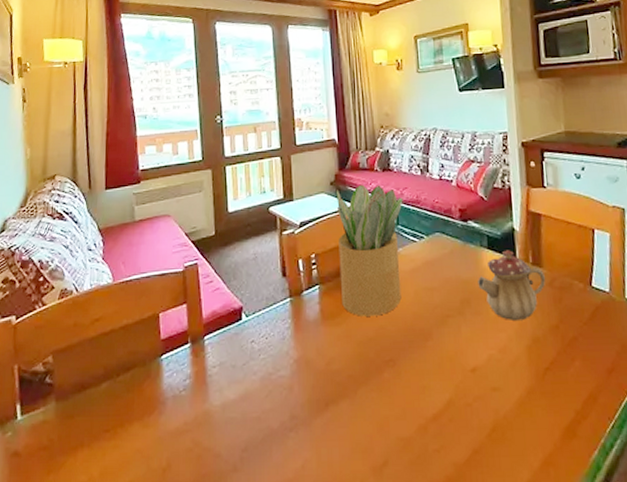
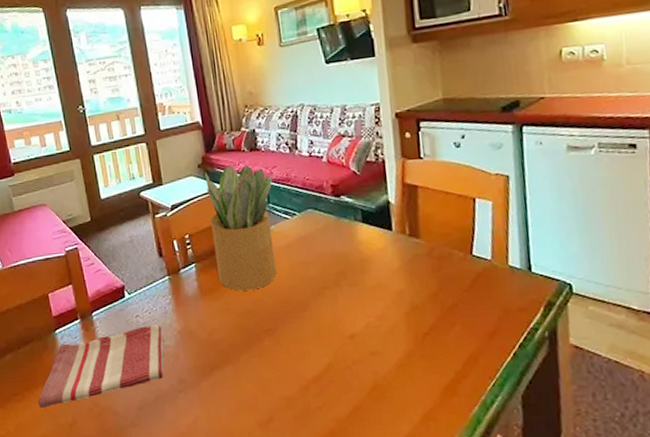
dish towel: none [130,351,279,449] -> present [38,324,164,409]
teapot: present [478,250,546,320] -> none [353,223,424,290]

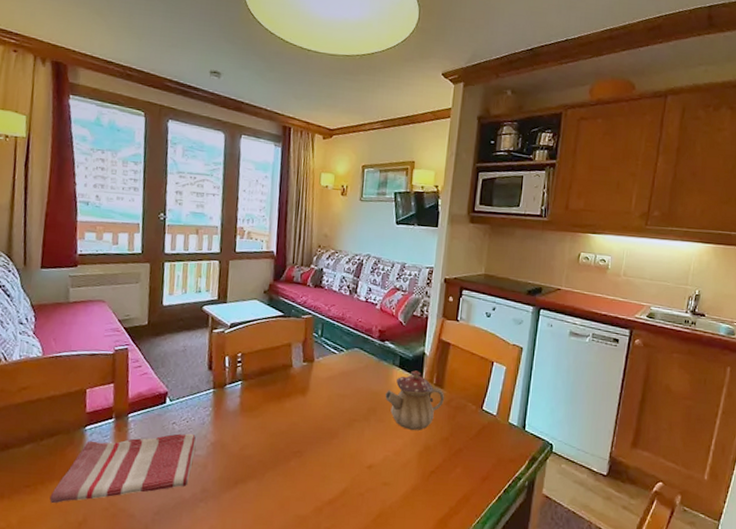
potted plant: present [204,165,277,291] -> none [261,296,330,413]
teapot: none [353,223,424,290] -> present [385,370,445,430]

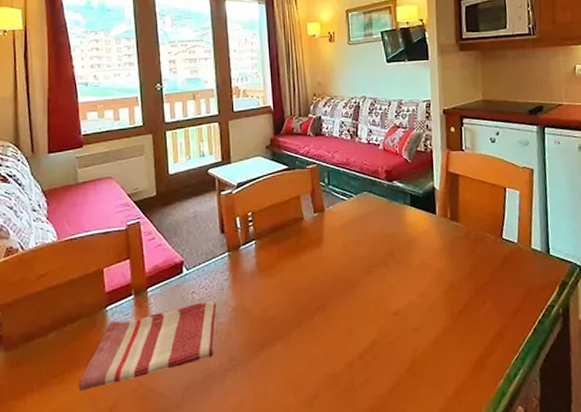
teapot: present [385,370,445,430] -> none [401,207,462,269]

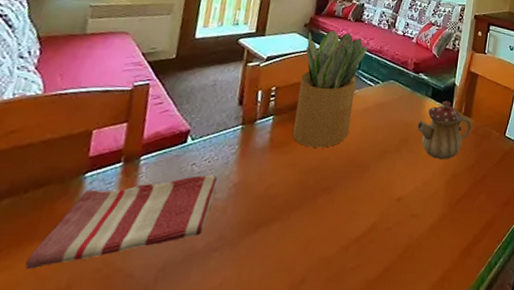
potted plant: none [271,148,334,268] -> present [292,30,368,148]
teapot: none [401,207,462,269] -> present [417,101,472,159]

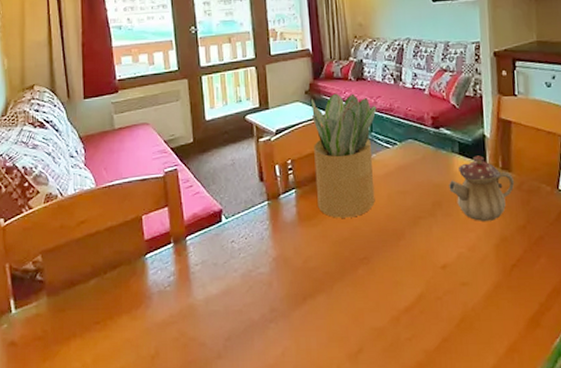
dish towel: present [25,174,218,270] -> none [120,250,258,339]

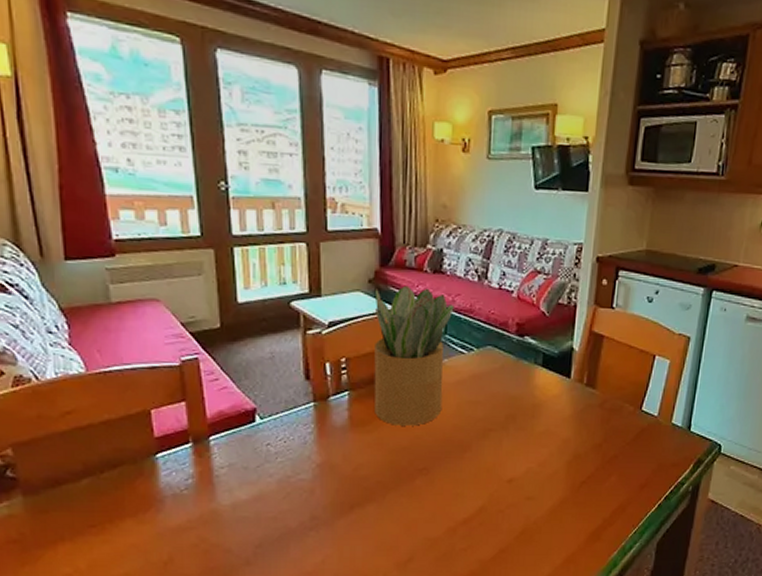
teapot: present [449,155,515,221] -> none [526,369,598,437]

